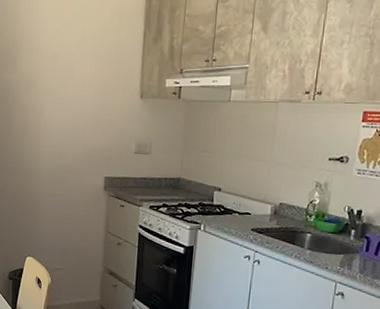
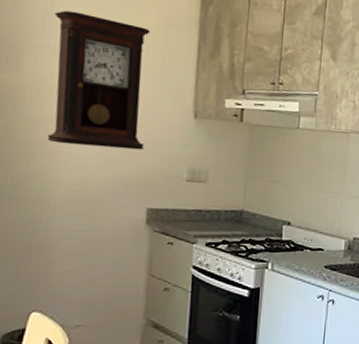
pendulum clock: none [34,17,107,129] -> present [47,10,151,150]

